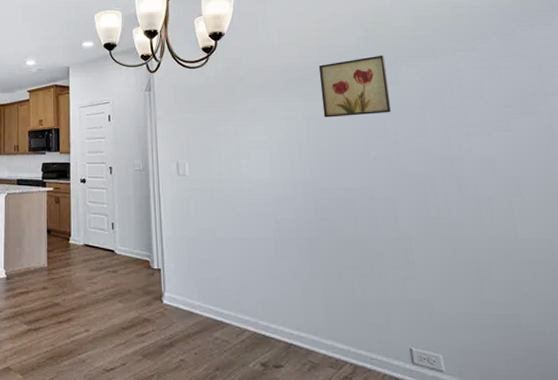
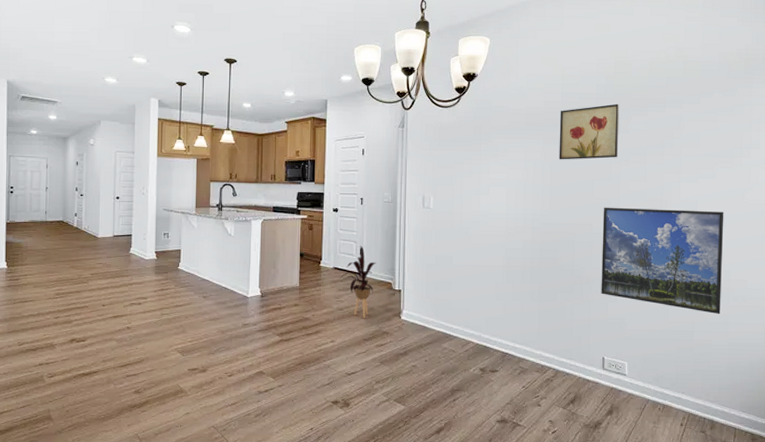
house plant: none [91,220,131,302] -> present [340,246,376,318]
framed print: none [383,167,550,293] -> present [601,207,724,315]

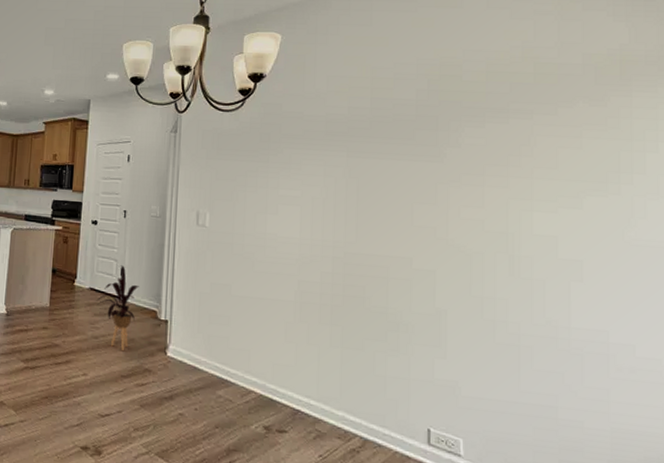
wall art: present [559,103,620,160] -> none [367,112,447,178]
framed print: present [601,207,724,315] -> none [424,237,598,389]

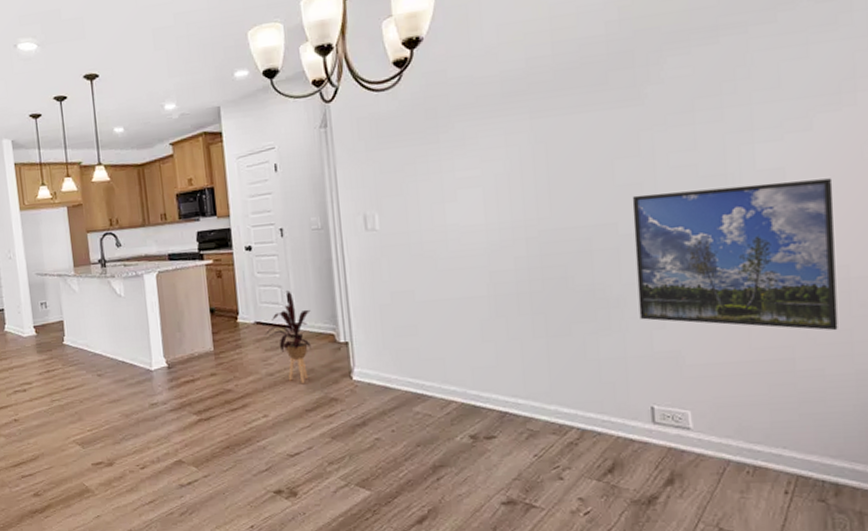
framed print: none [424,237,598,389] -> present [632,178,838,331]

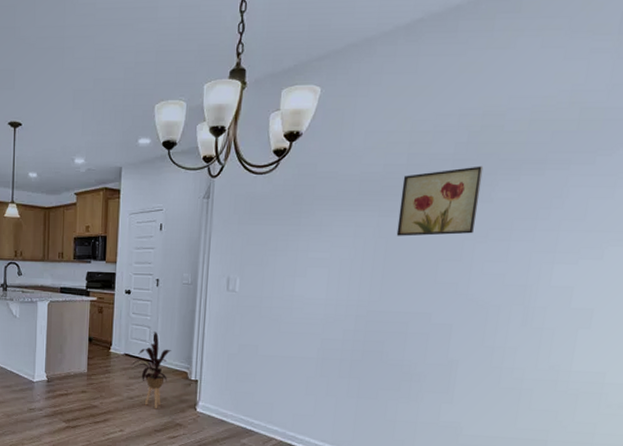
wall art: none [551,43,649,139] -> present [396,166,484,237]
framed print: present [632,178,838,331] -> none [434,293,609,423]

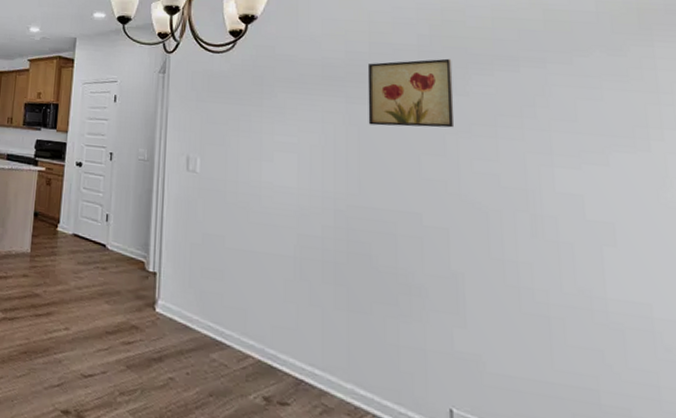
house plant: present [131,332,171,408] -> none [80,211,126,304]

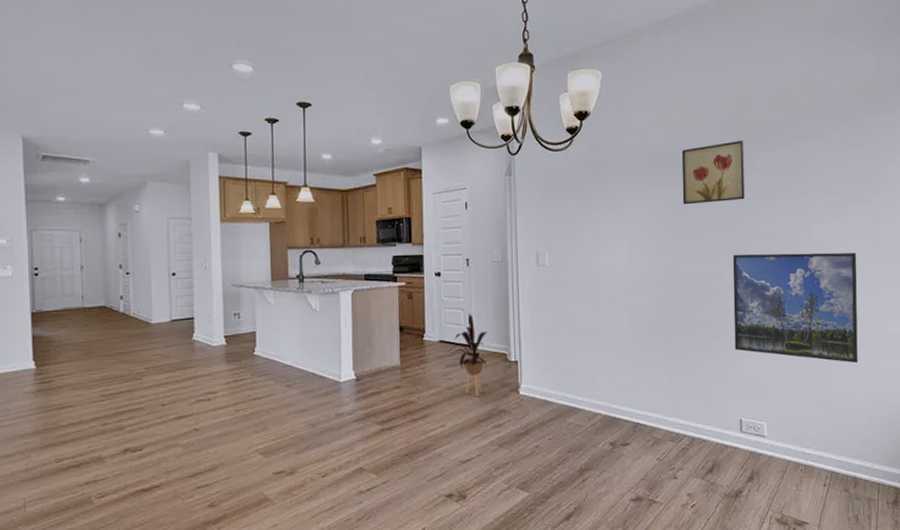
house plant: none [80,211,126,304] -> present [447,314,488,396]
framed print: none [436,191,644,371] -> present [732,252,858,364]

